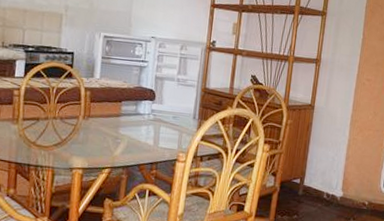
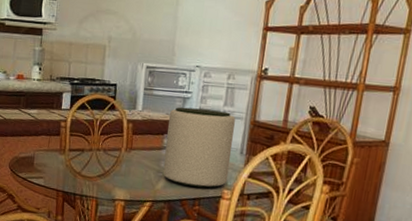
plant pot: none [121,75,188,153] -> present [162,107,236,188]

